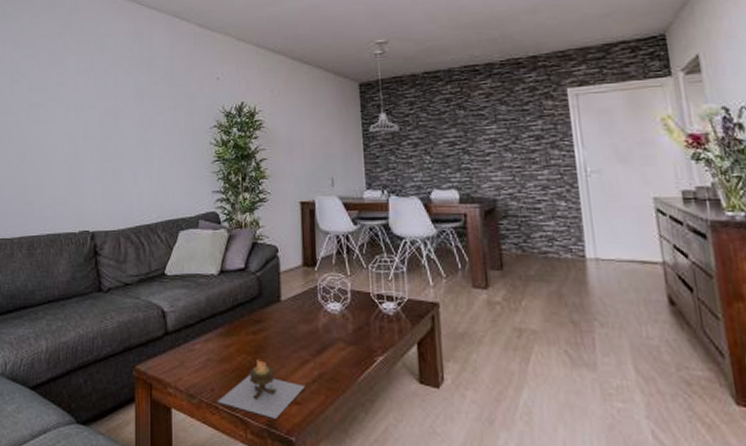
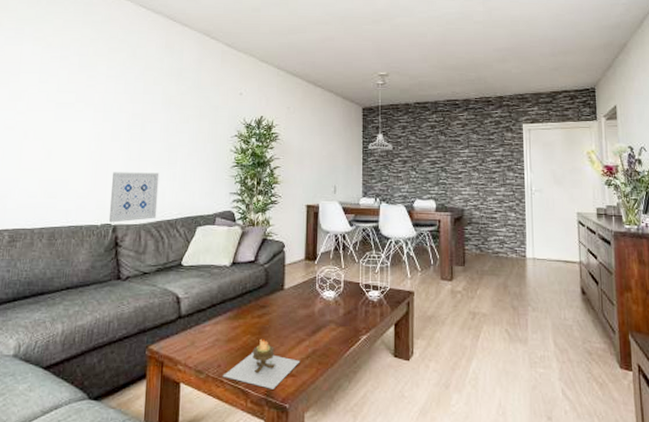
wall art: none [86,172,136,229] -> present [108,172,160,223]

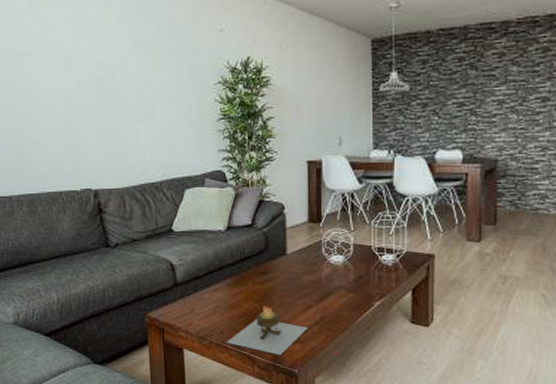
wall art: present [108,172,160,223] -> none [85,130,140,187]

